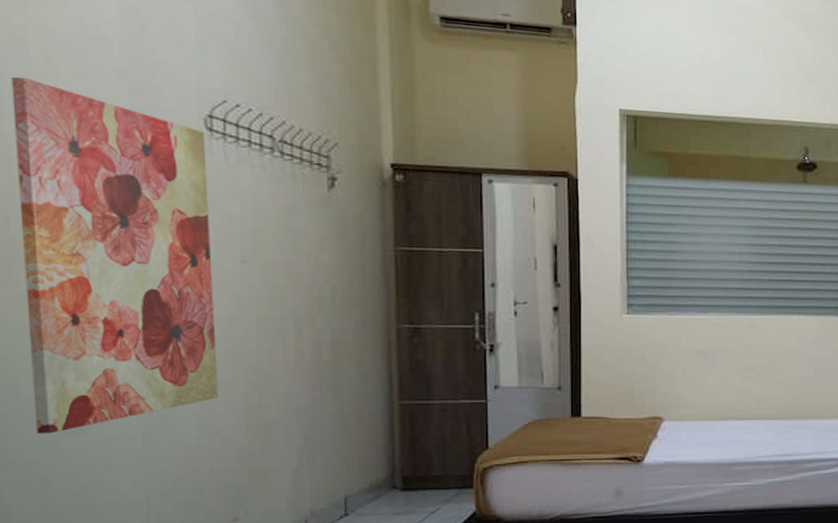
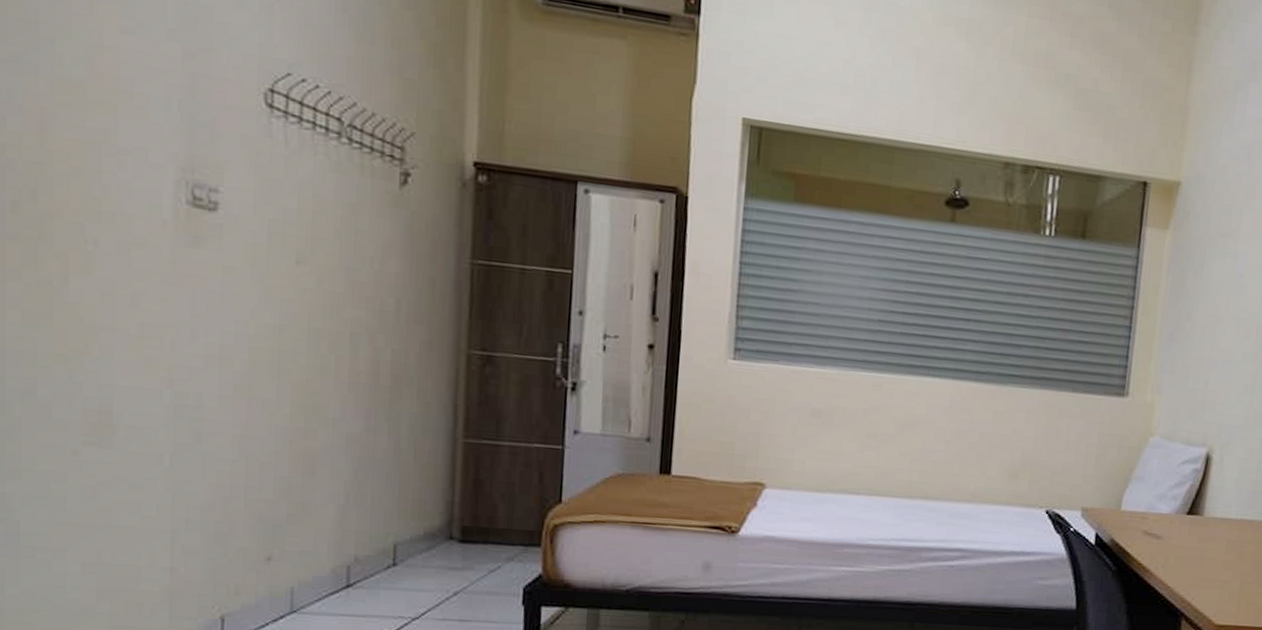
wall art: present [11,76,218,434] -> none [49,27,264,443]

